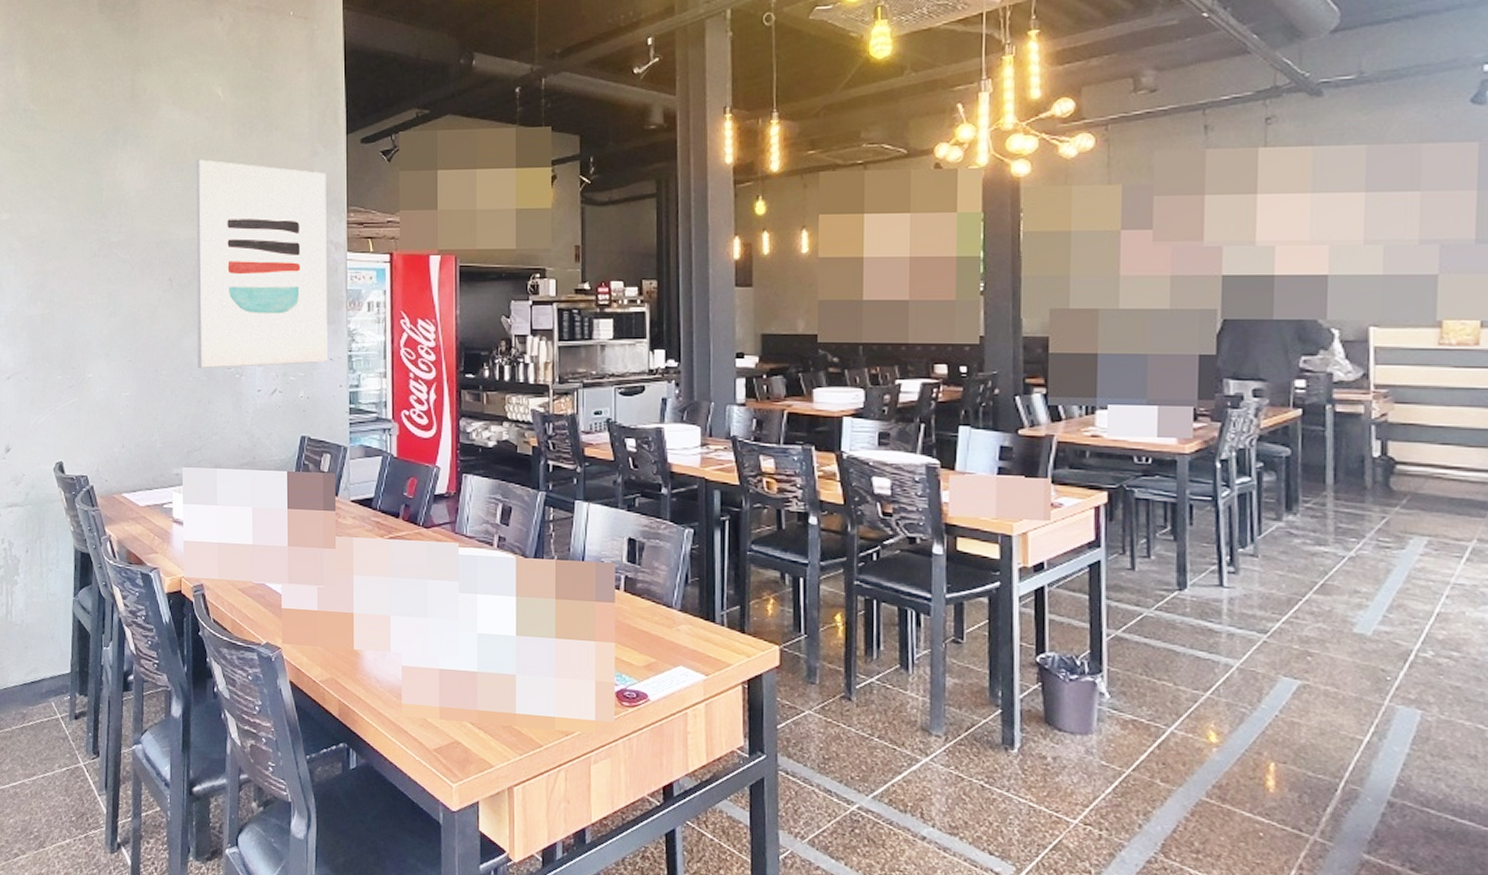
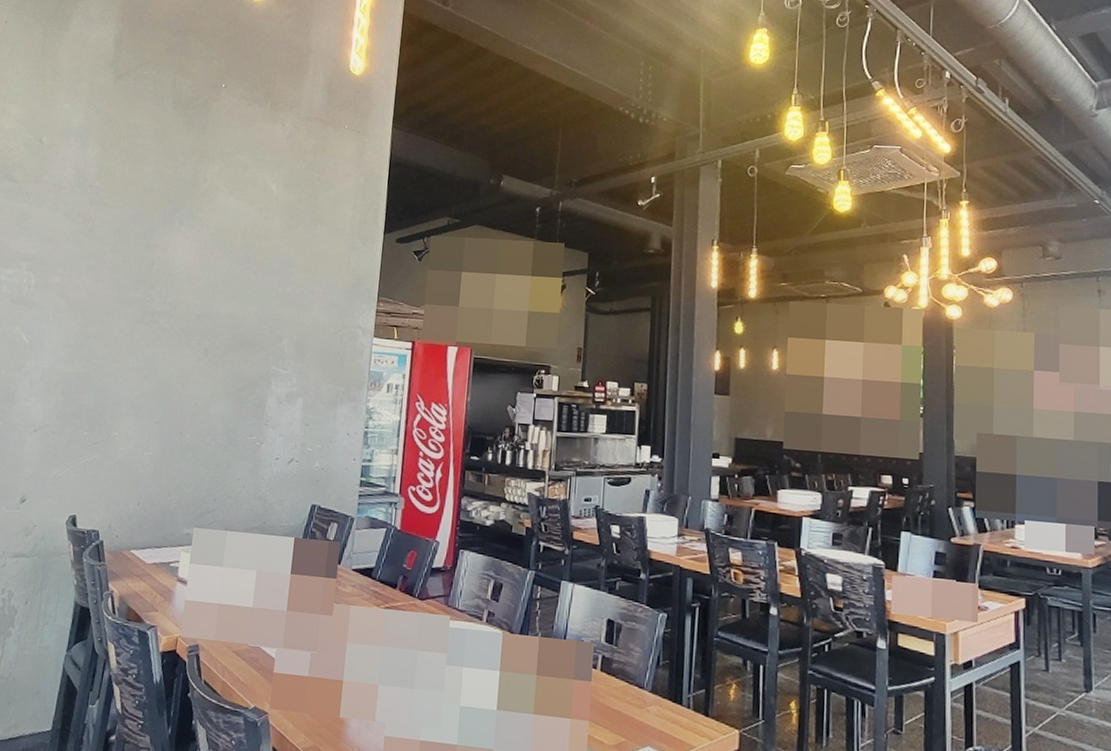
wall art: present [196,159,328,368] -> none [221,244,362,437]

